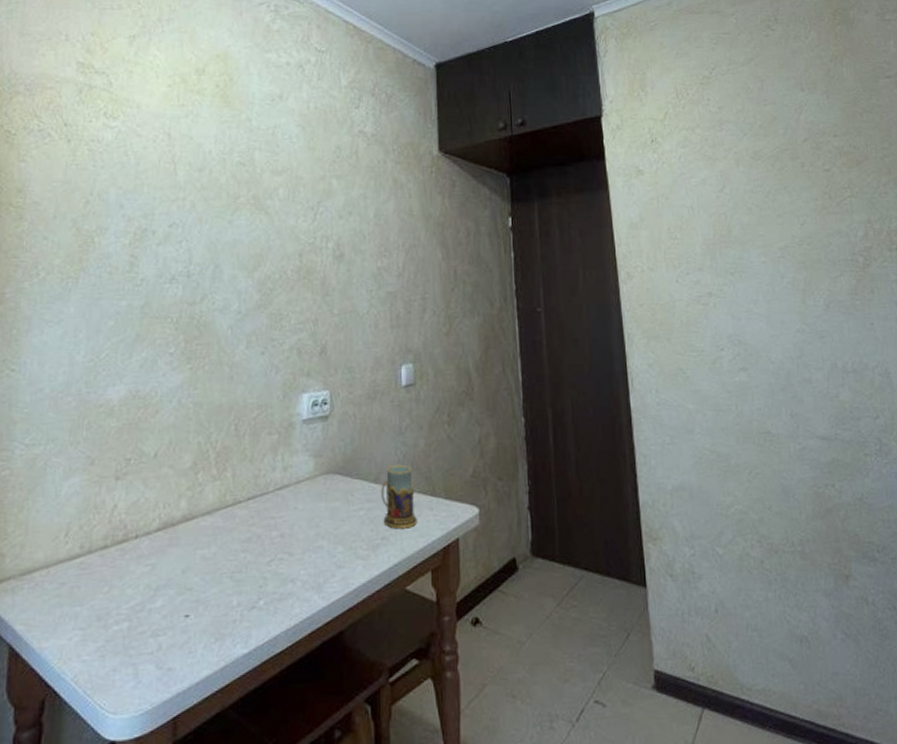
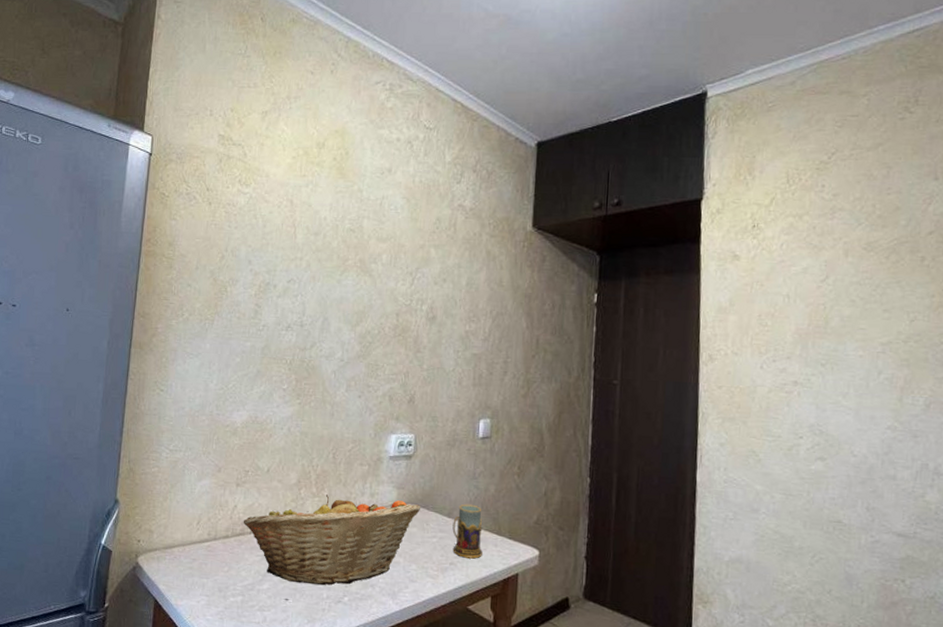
fruit basket: none [125,471,344,593] -> present [243,494,421,586]

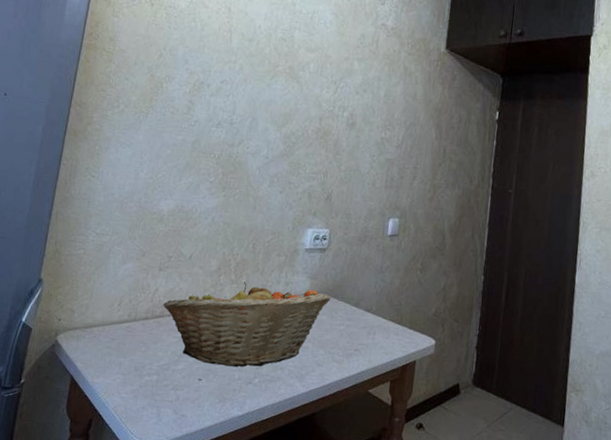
mug: present [452,504,483,559] -> none [358,295,386,346]

